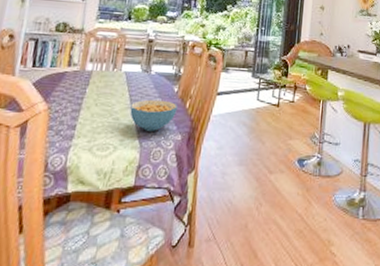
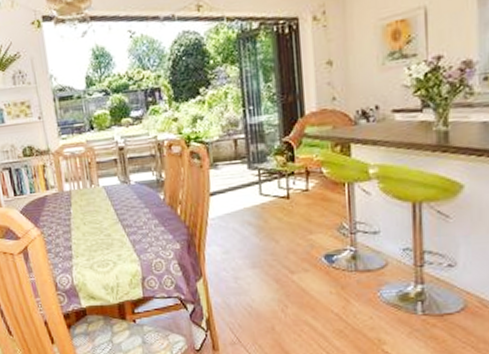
cereal bowl: present [130,99,177,131] -> none [118,209,169,243]

